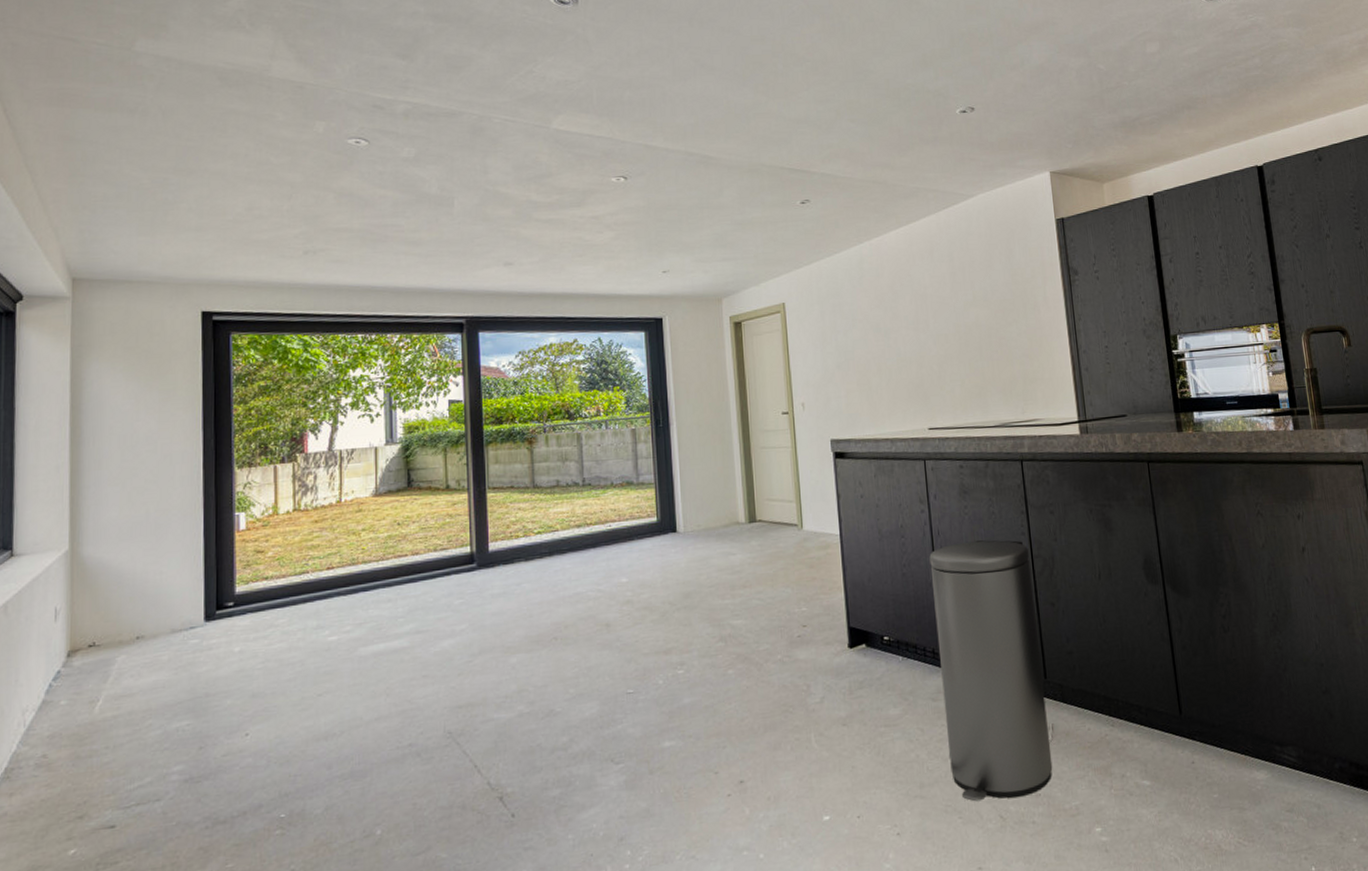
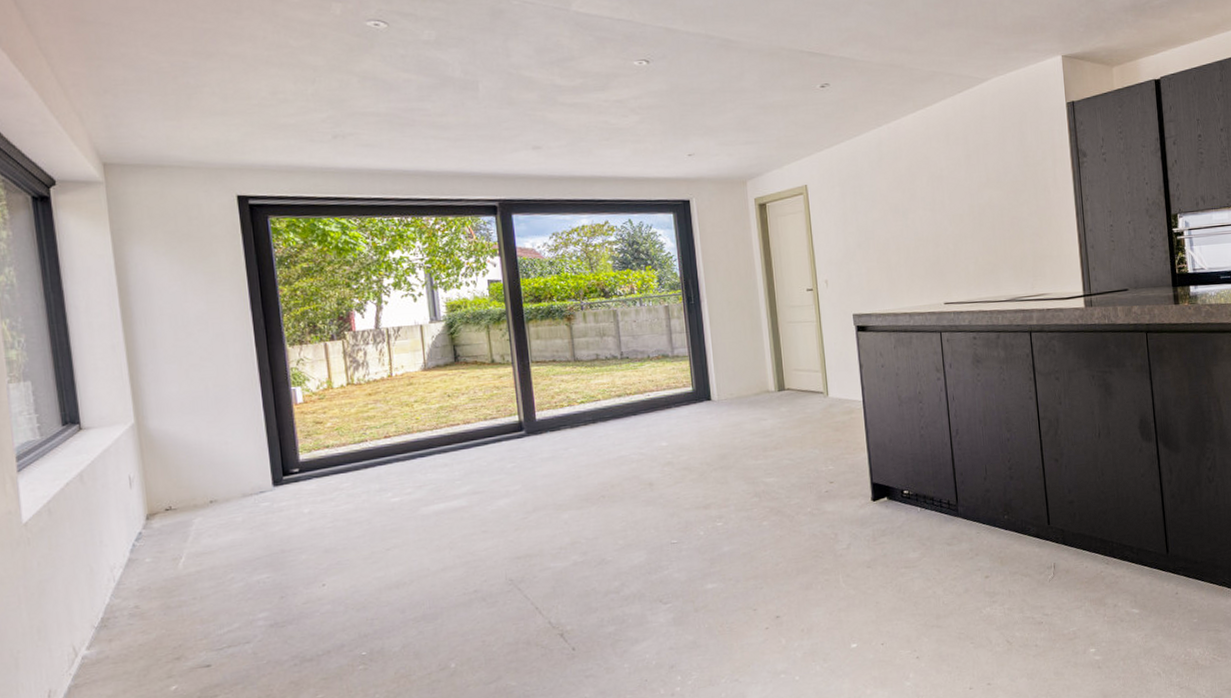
pedal bin: present [929,540,1053,802] -> none [945,404,1054,630]

